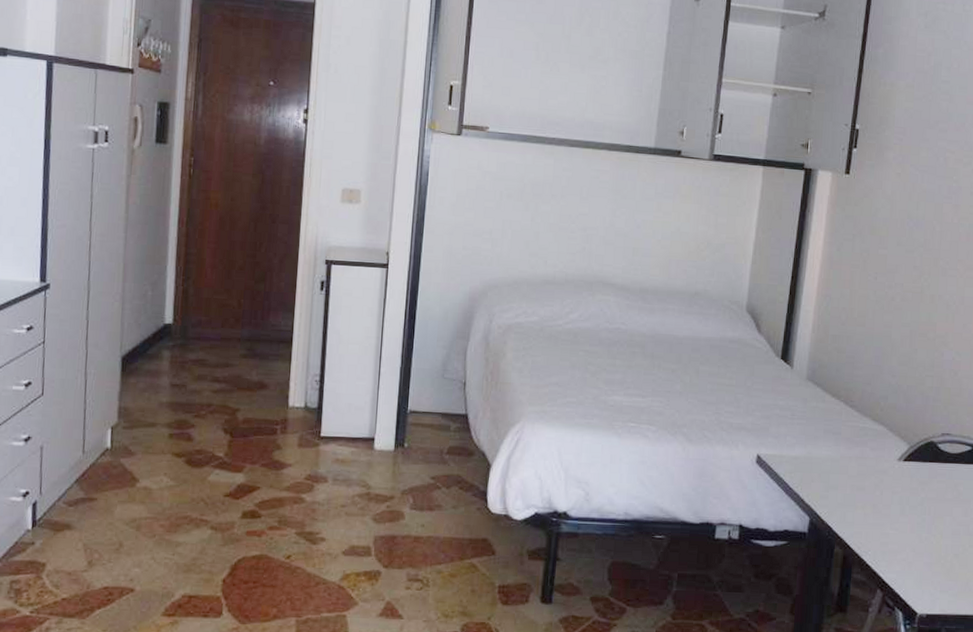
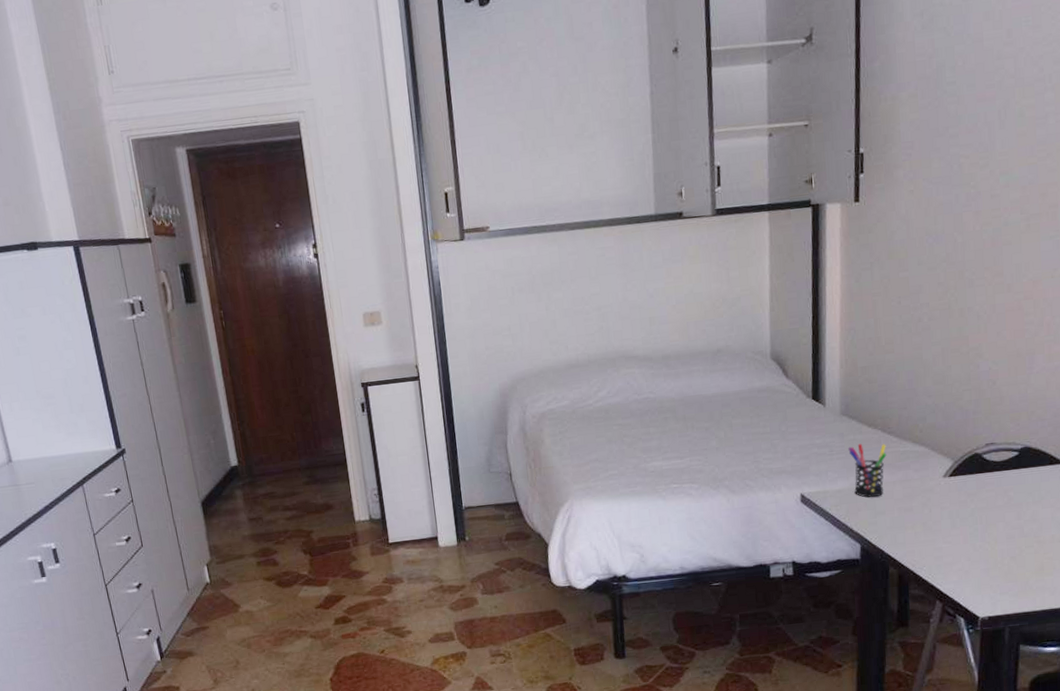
pen holder: none [809,412,847,470] -> present [848,443,887,498]

